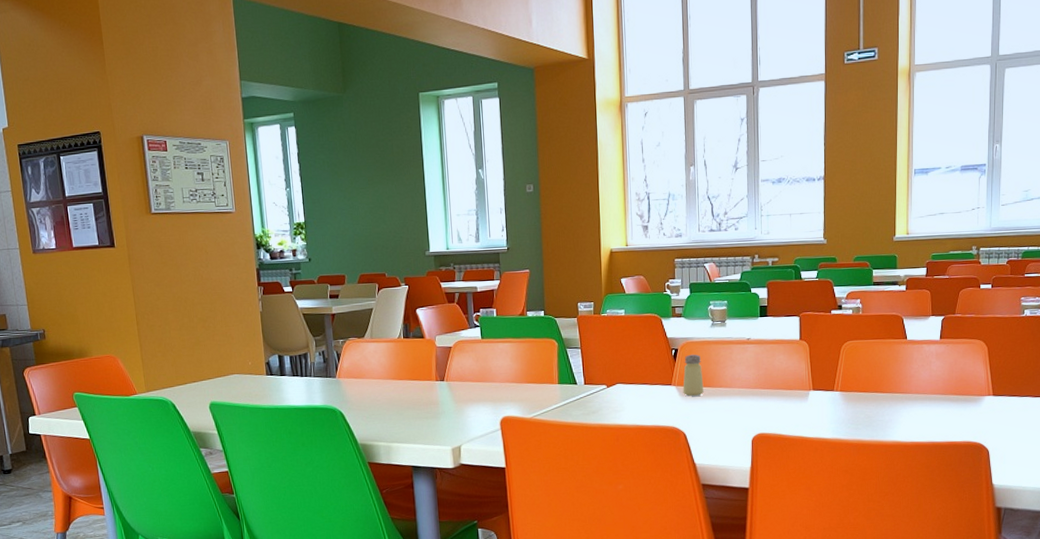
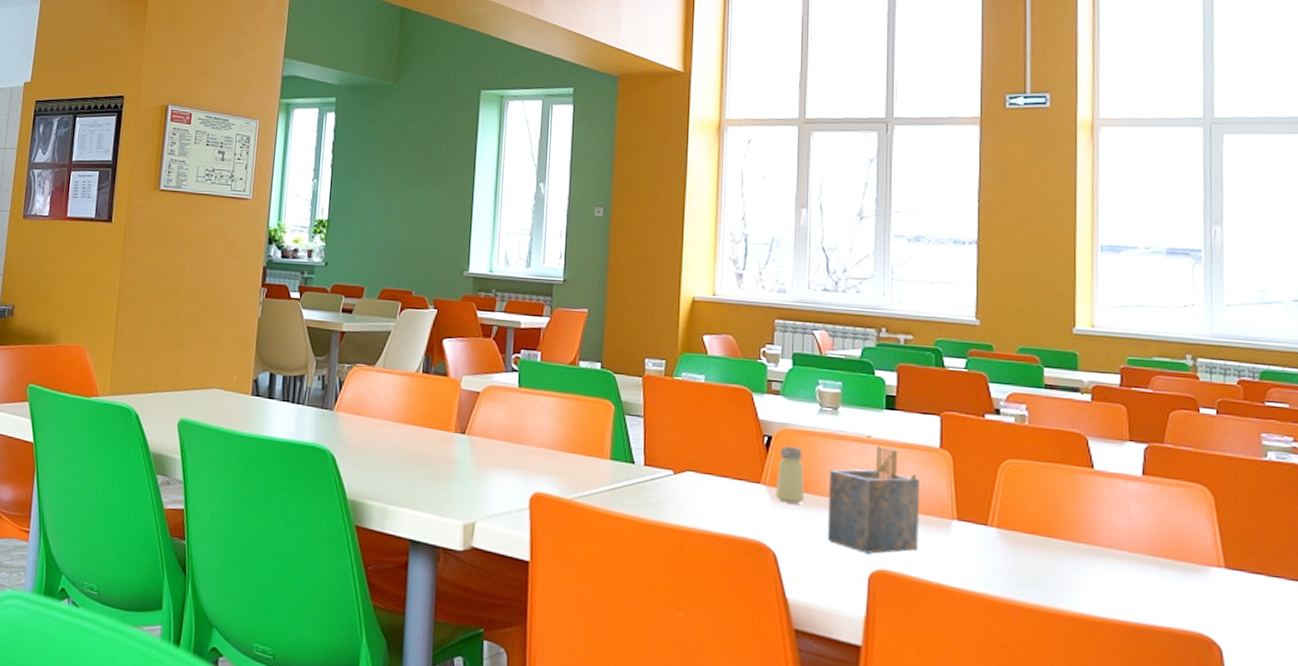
napkin holder: none [721,344,786,424] -> present [827,445,920,554]

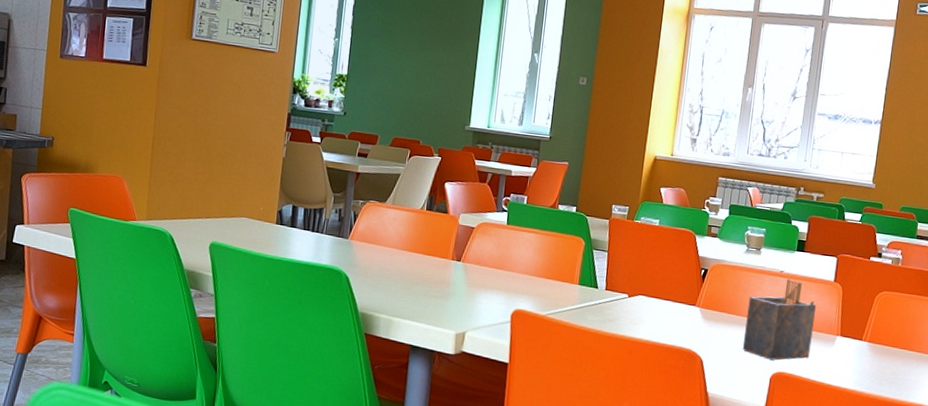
saltshaker: present [775,445,805,504] -> none [706,277,731,322]

